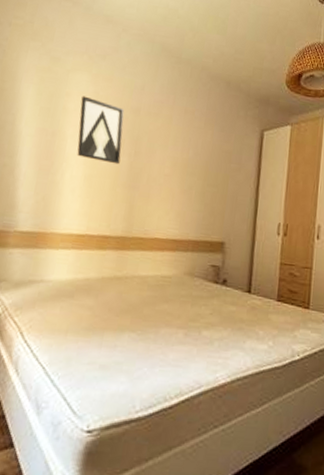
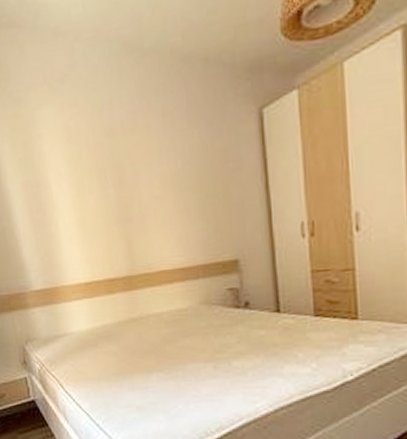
wall art: present [77,95,125,165] -> none [53,132,107,202]

